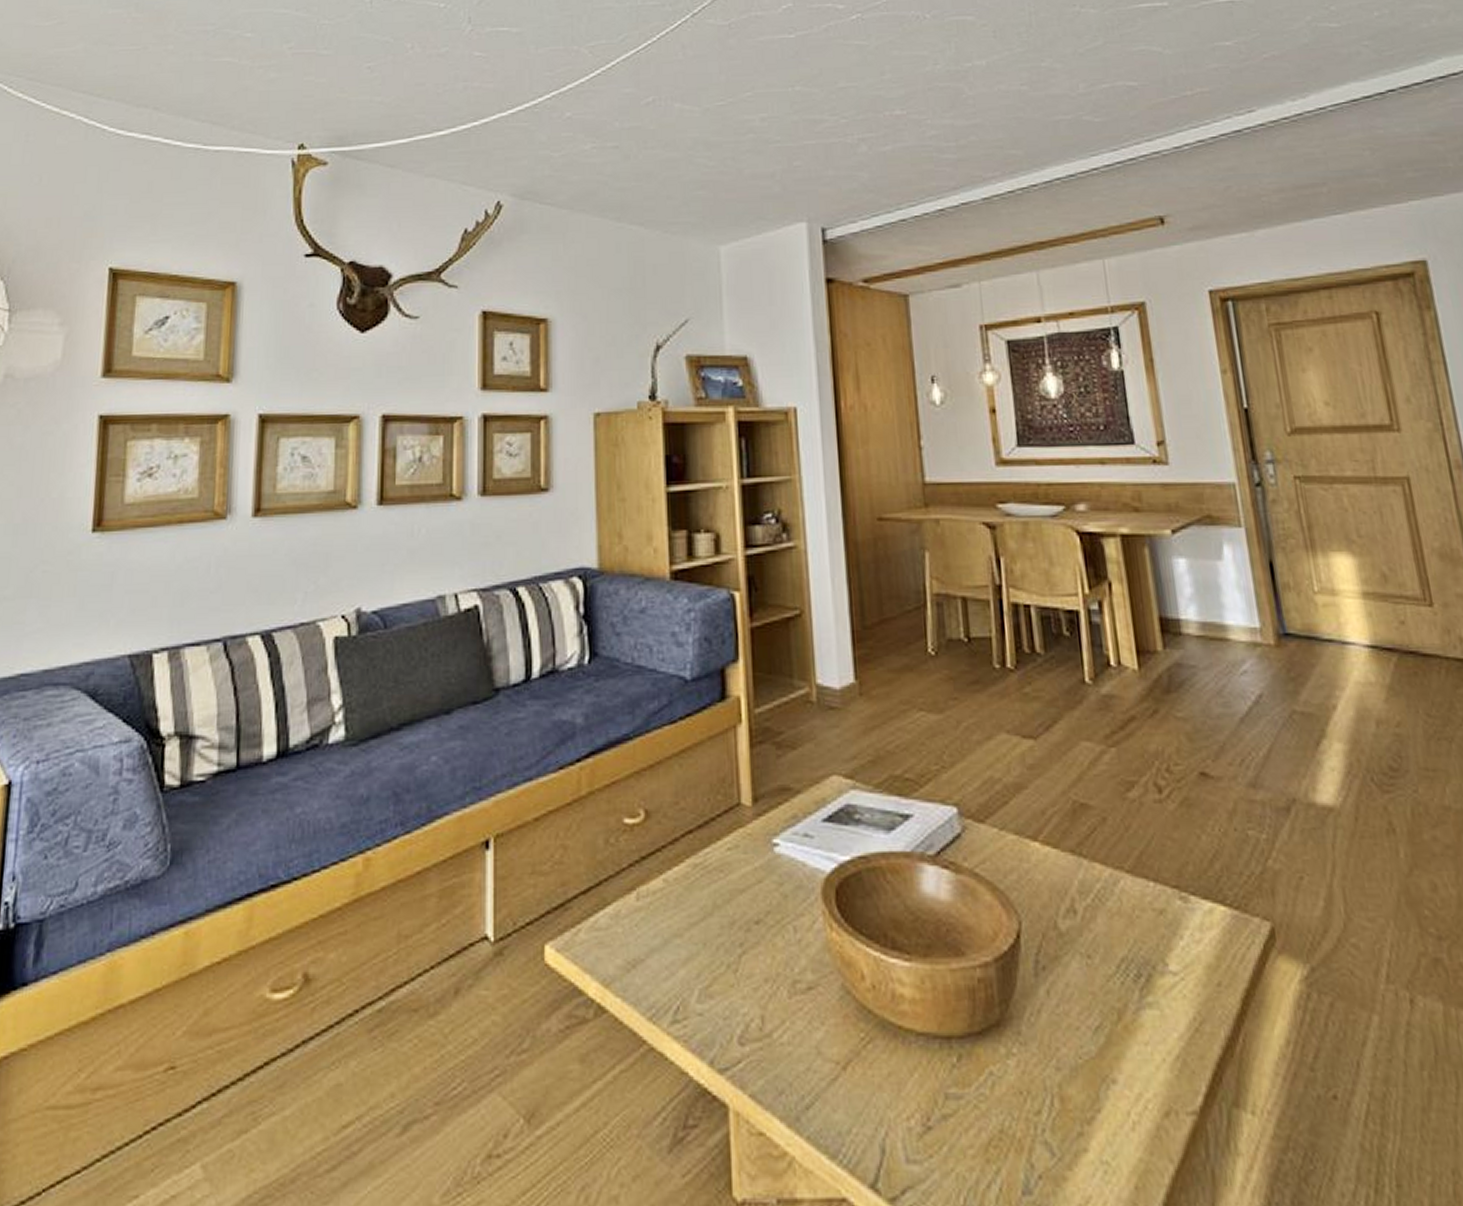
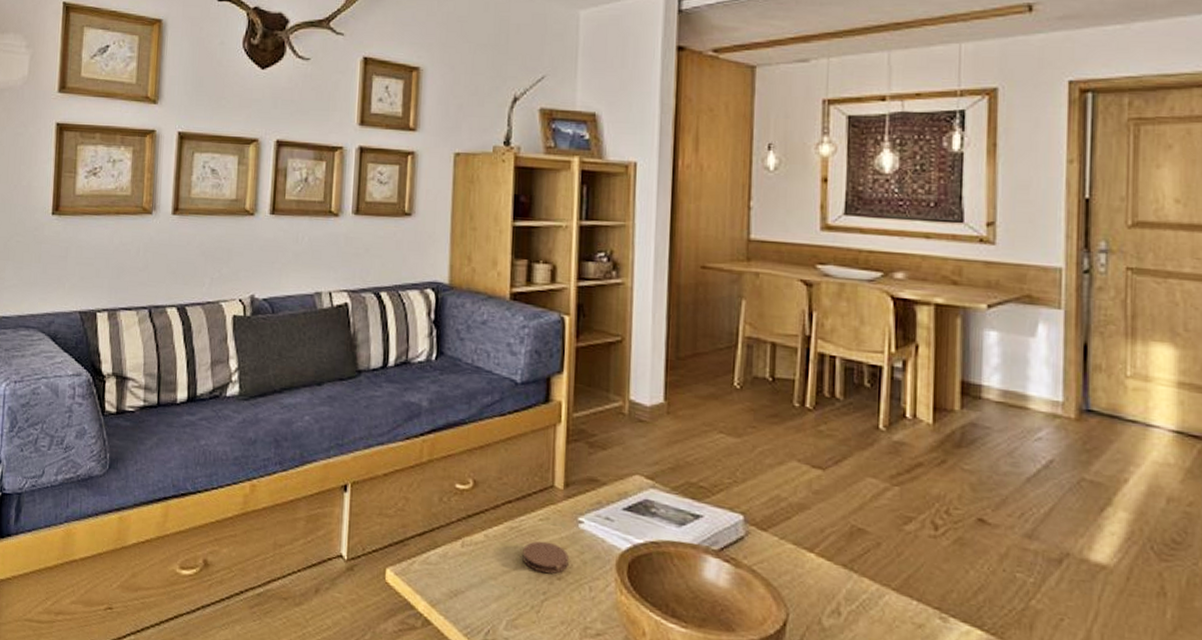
coaster: none [711,876,766,918] -> present [522,541,569,574]

